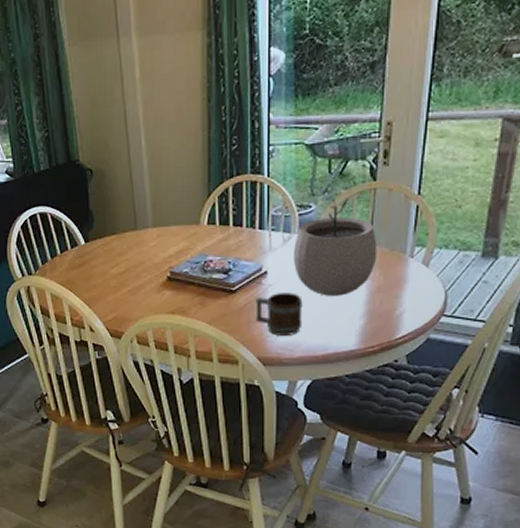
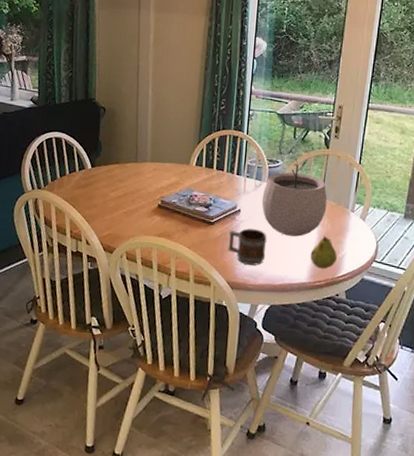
fruit: none [359,291,393,332] -> present [310,235,337,269]

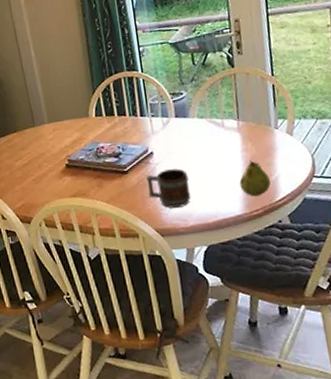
plant pot: present [261,157,328,237] -> none [172,84,247,169]

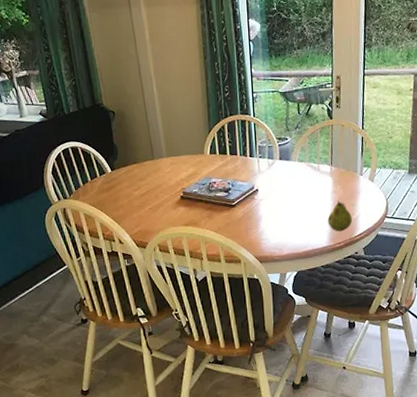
mug: present [146,168,191,208] -> none [251,205,287,239]

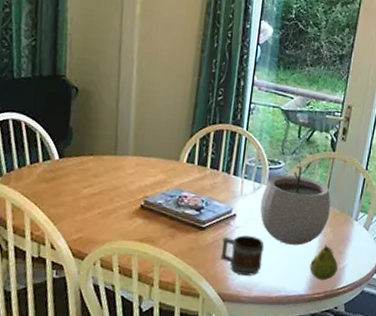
mug: none [251,205,287,239] -> present [220,235,264,276]
plant pot: none [276,131,337,207] -> present [260,158,331,246]

